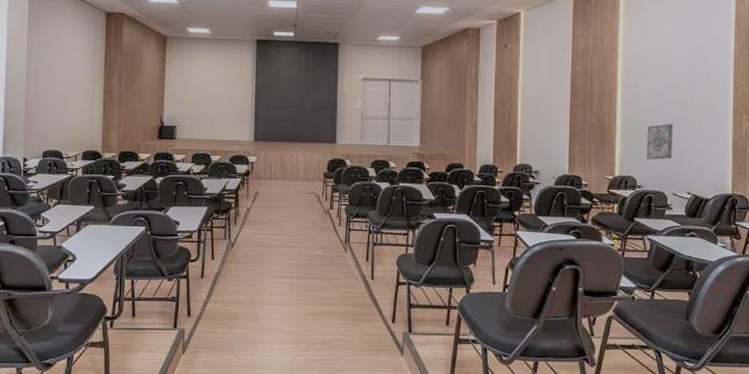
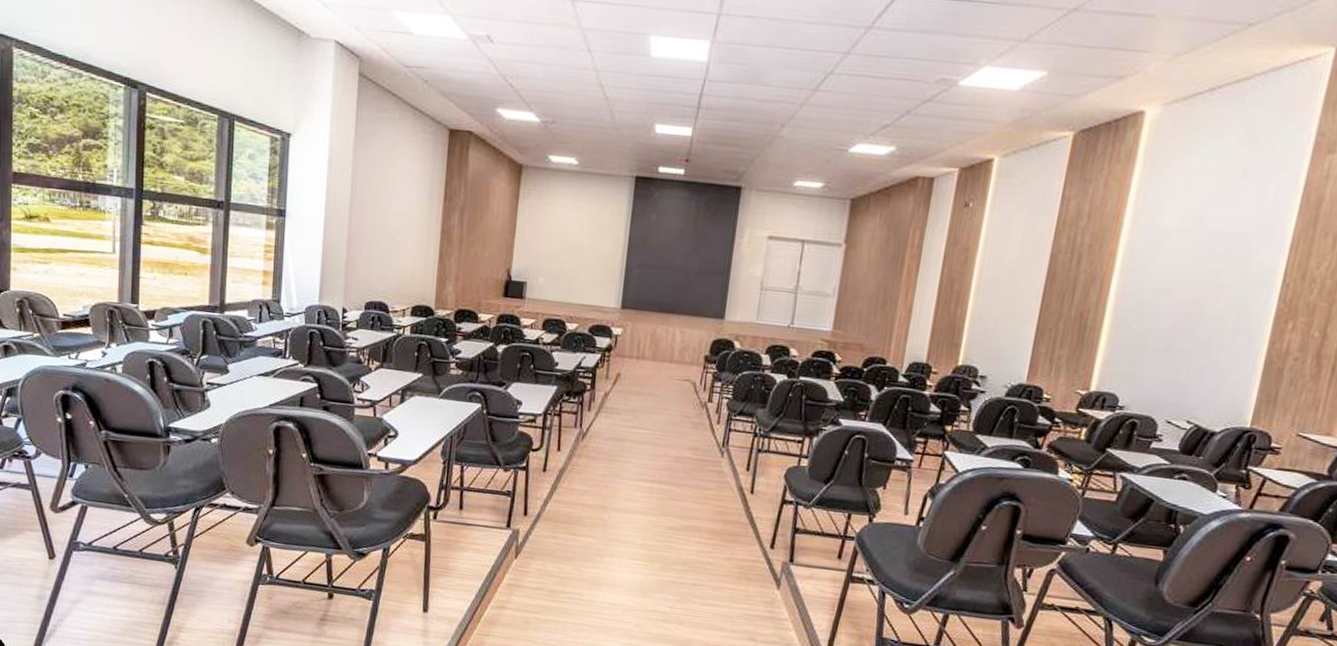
wall art: present [646,123,673,160] -> none [1137,326,1184,375]

